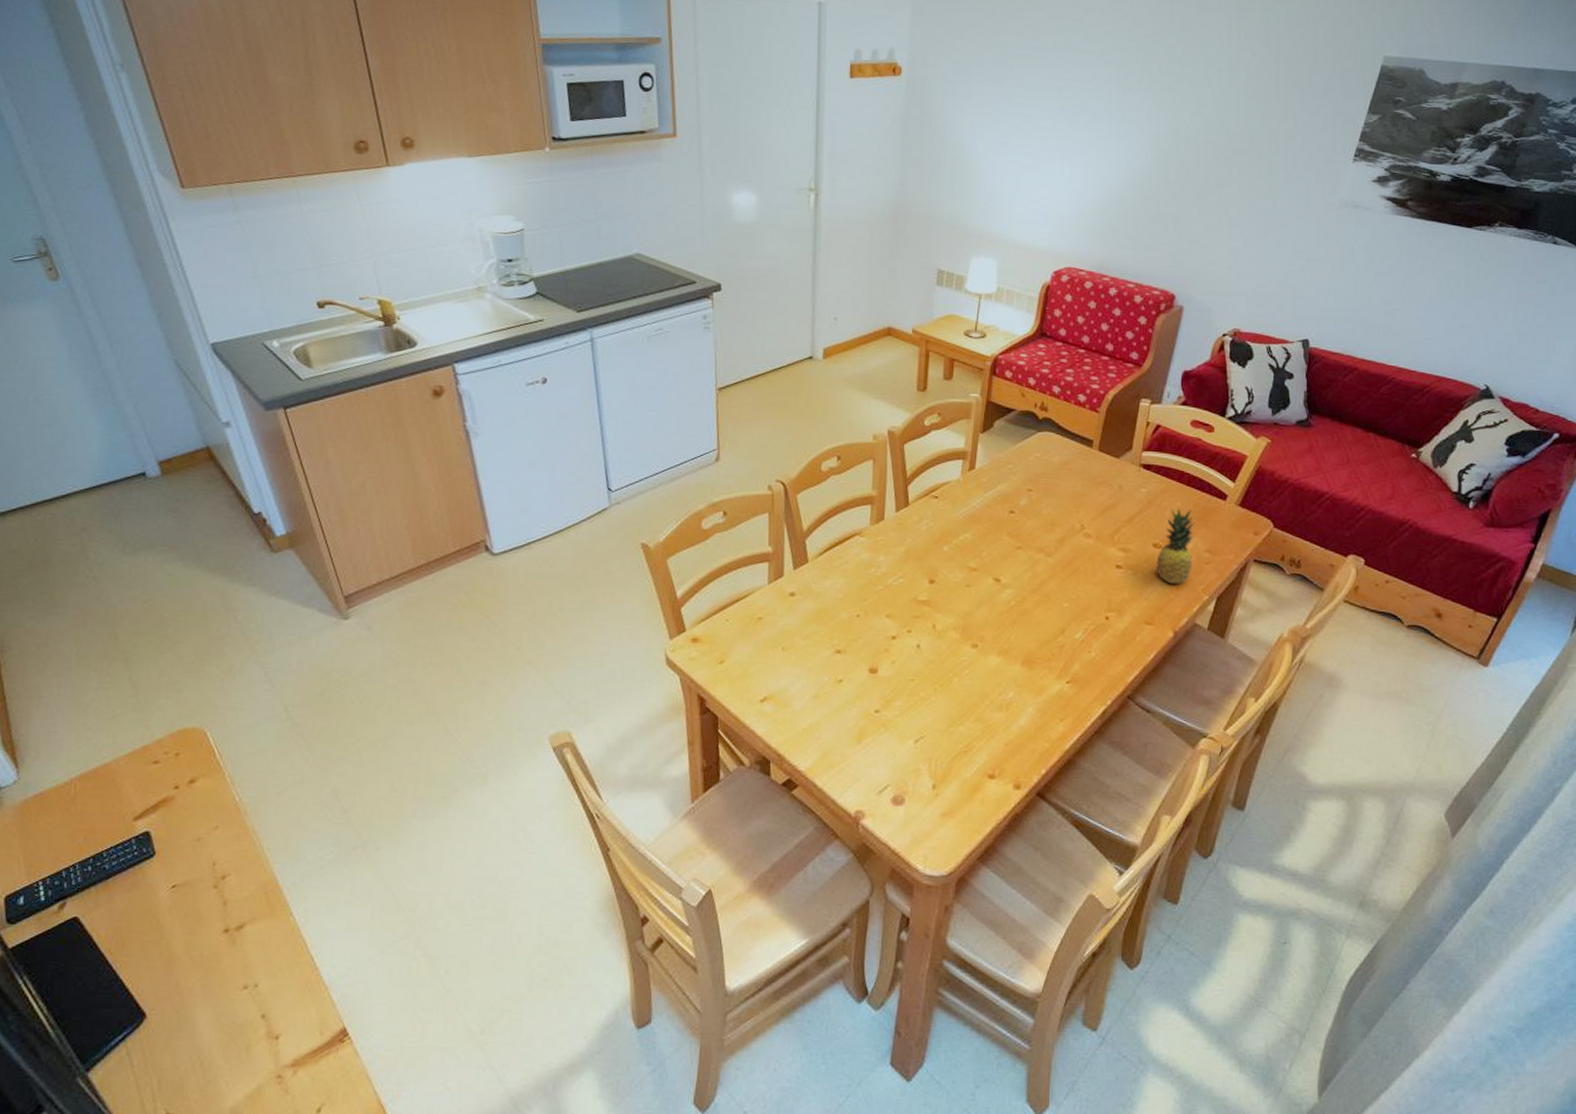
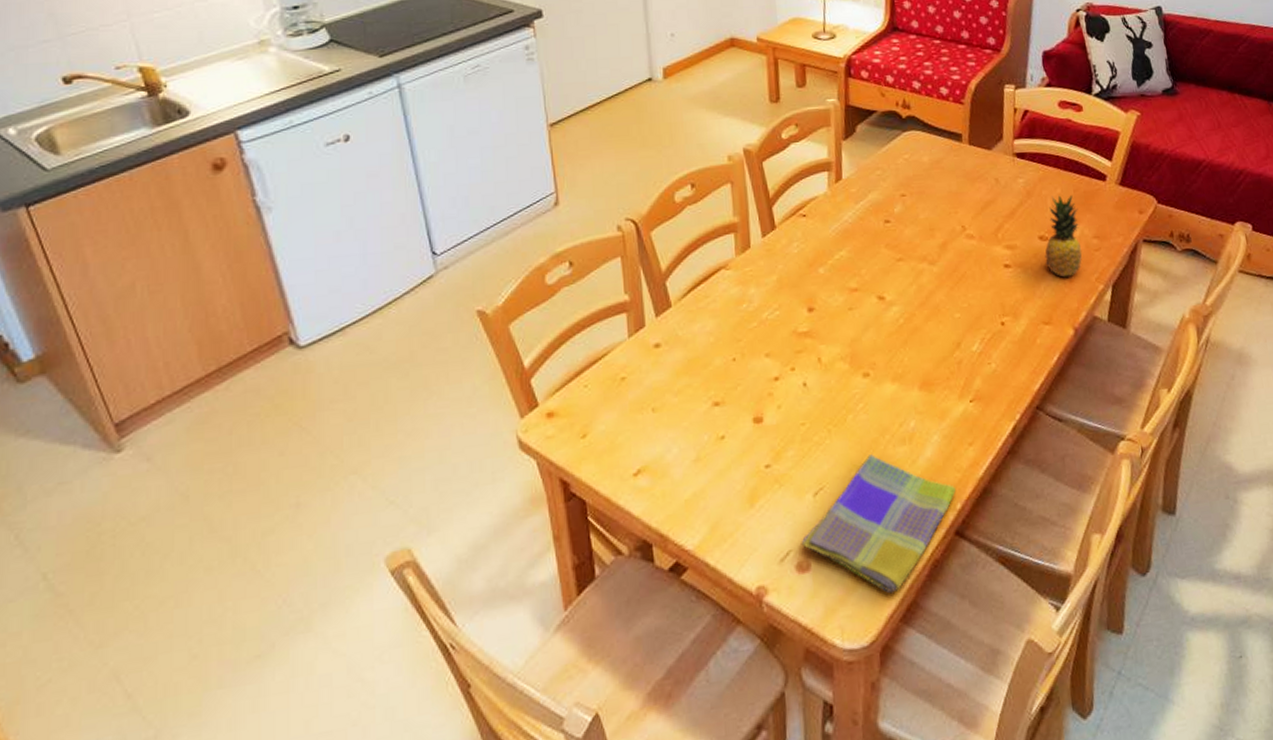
dish towel: none [899,715,1043,835] -> present [802,454,957,594]

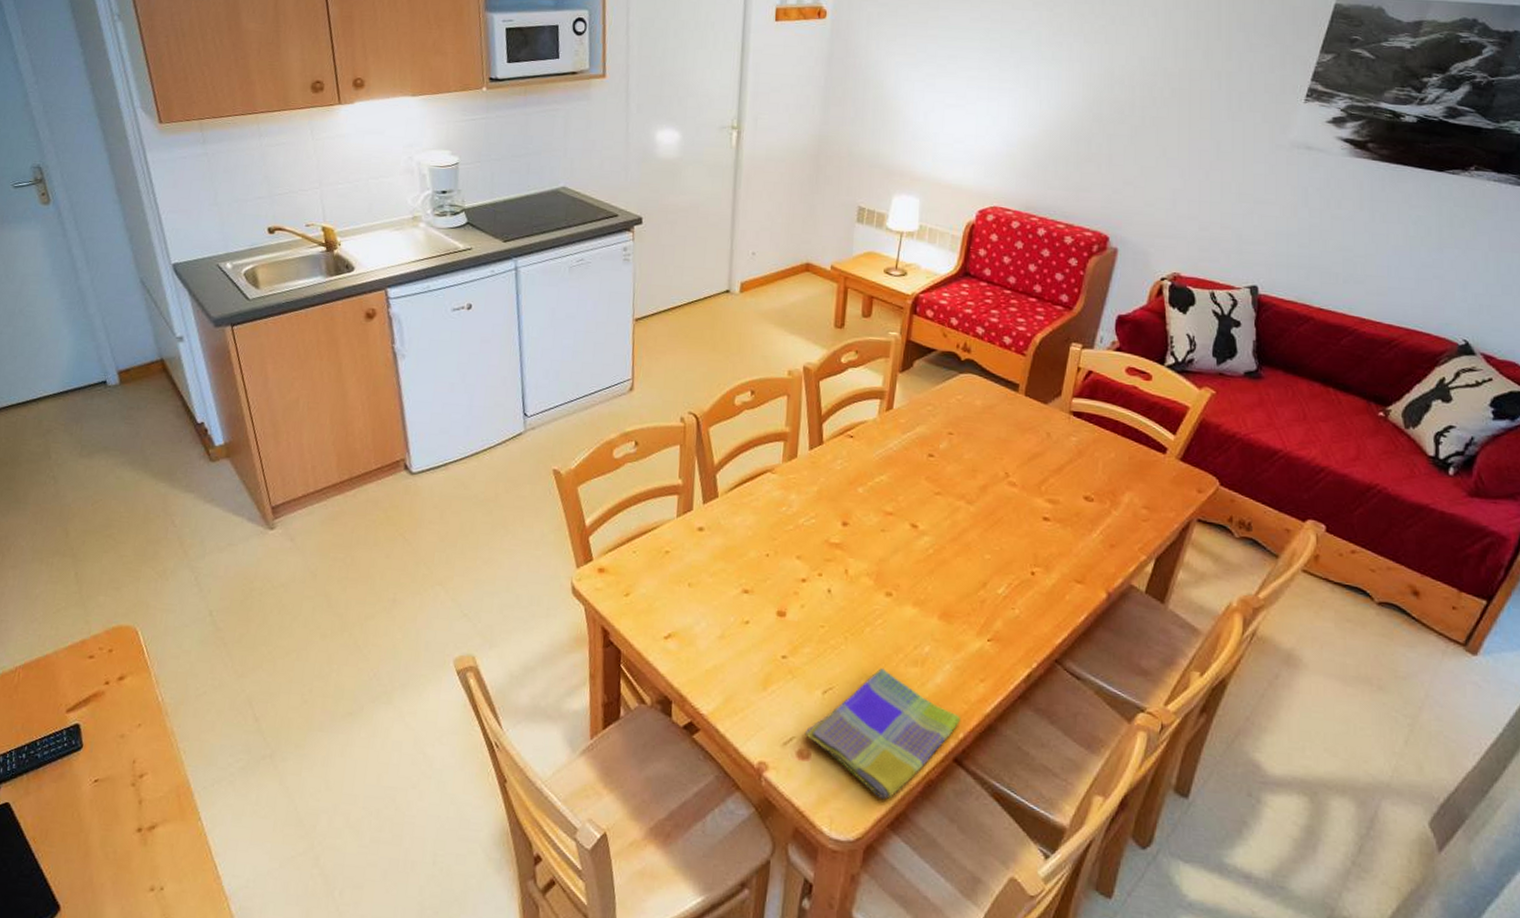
fruit: present [1045,195,1083,278] -> none [1087,459,1131,542]

